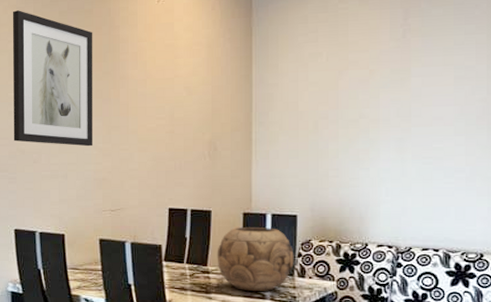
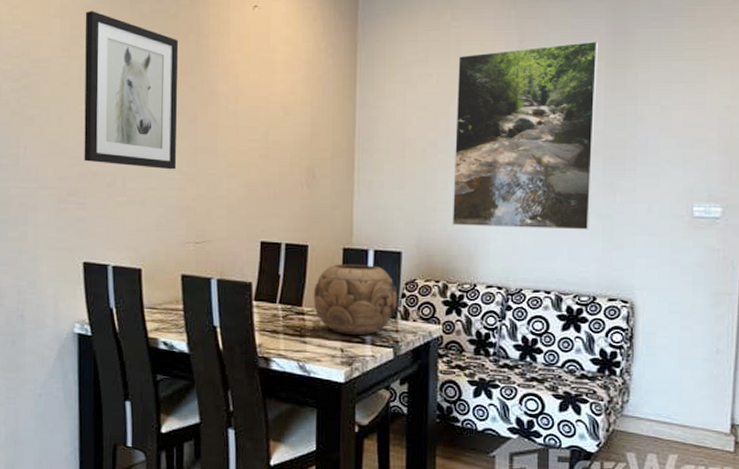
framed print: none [344,14,480,192] -> present [453,40,598,230]

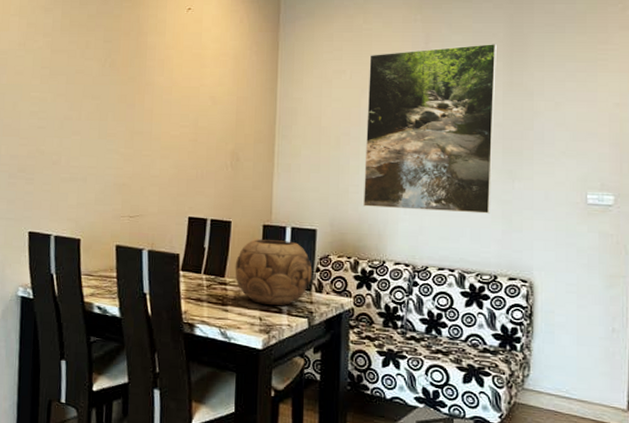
wall art: present [84,11,179,170] -> none [33,11,121,151]

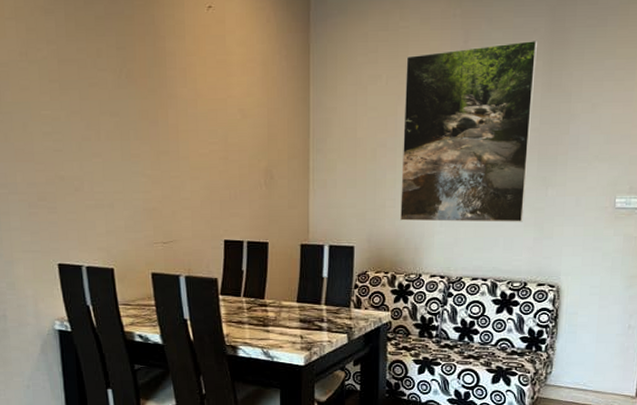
decorative bowl: present [235,239,312,306] -> none [274,259,351,324]

